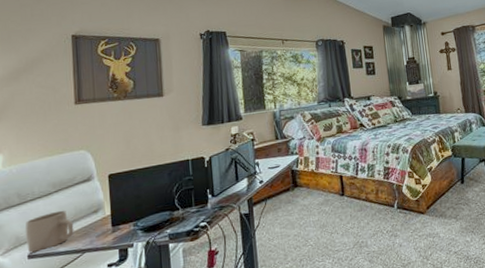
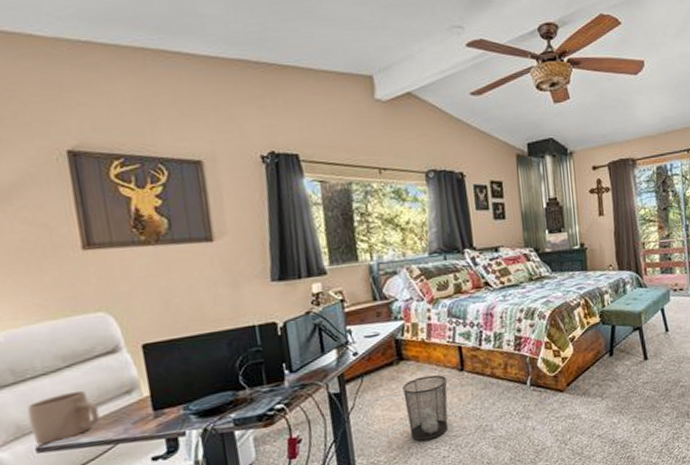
waste bin: none [296,199,332,255] -> present [402,374,448,441]

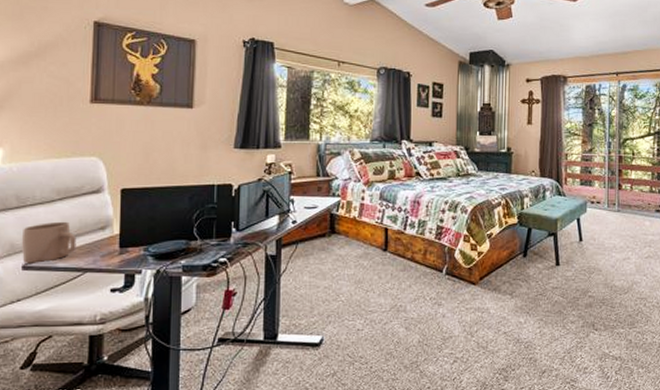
waste bin: present [402,374,448,441] -> none [330,251,371,312]

